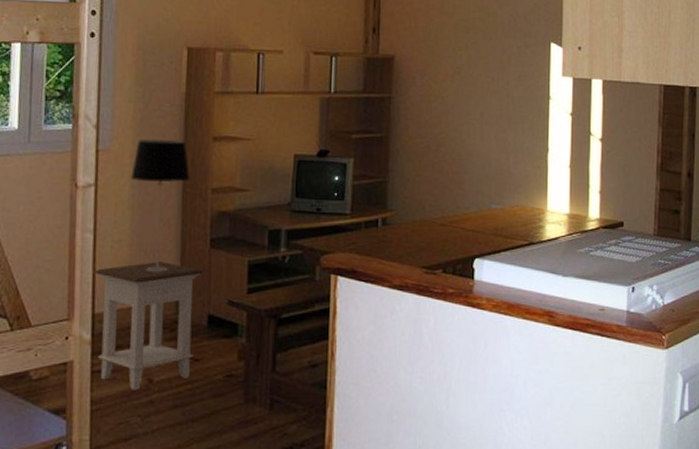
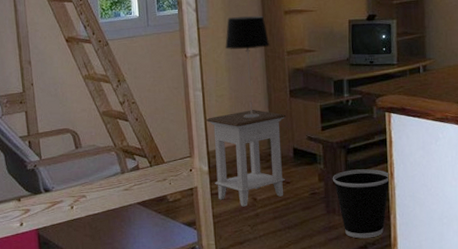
wastebasket: none [255,346,331,438] -> present [332,169,390,239]

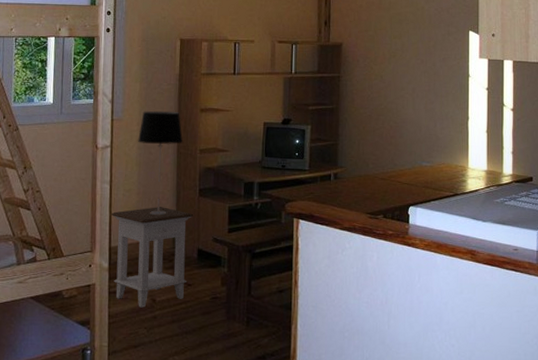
wastebasket: present [332,169,390,239] -> none [235,275,294,349]

